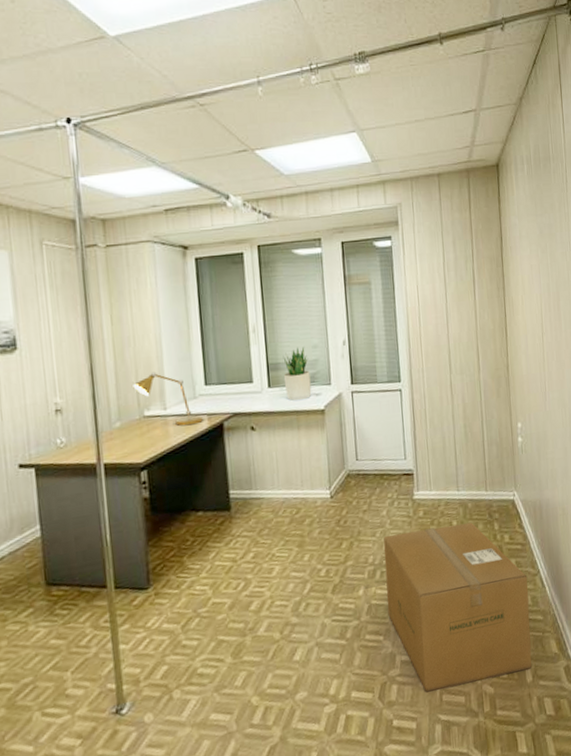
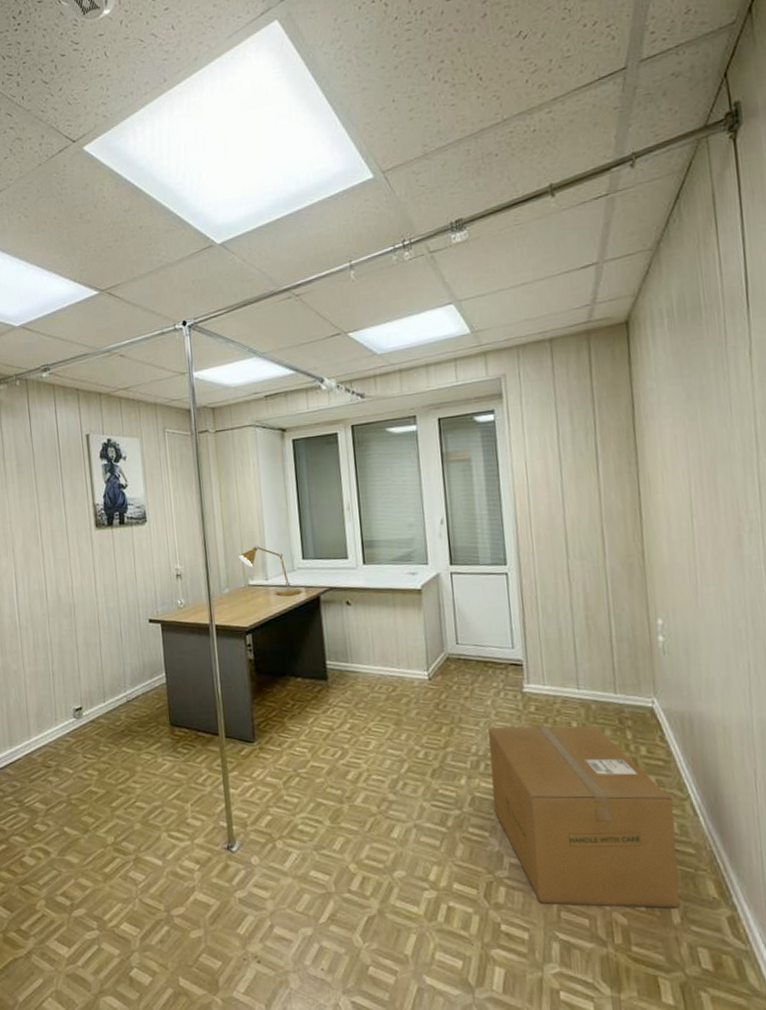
planter: present [283,346,312,402] -> none [377,524,408,579]

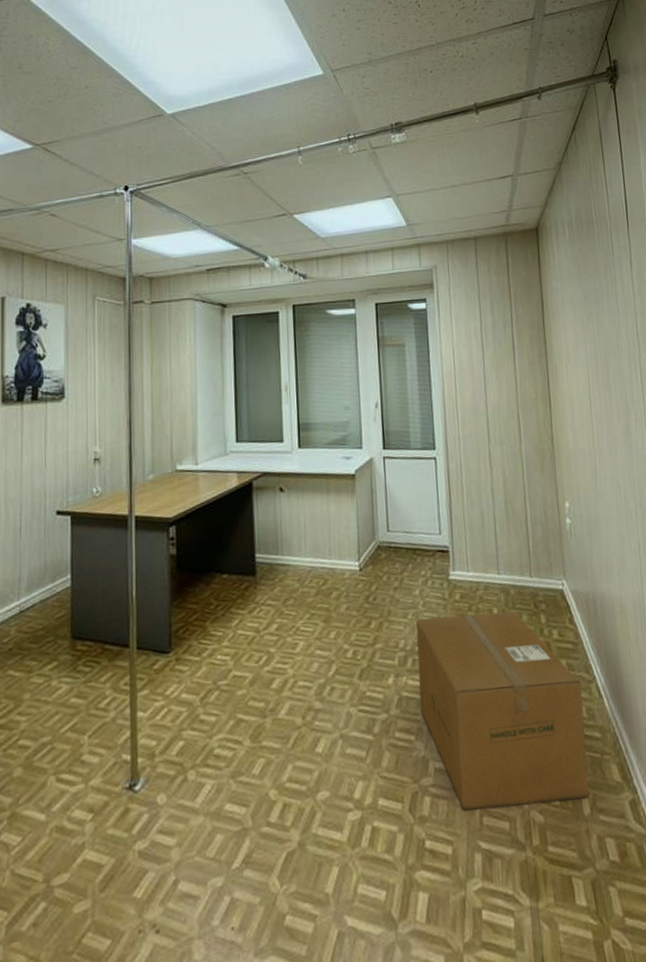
desk lamp: present [239,545,301,596] -> none [167,426,233,483]

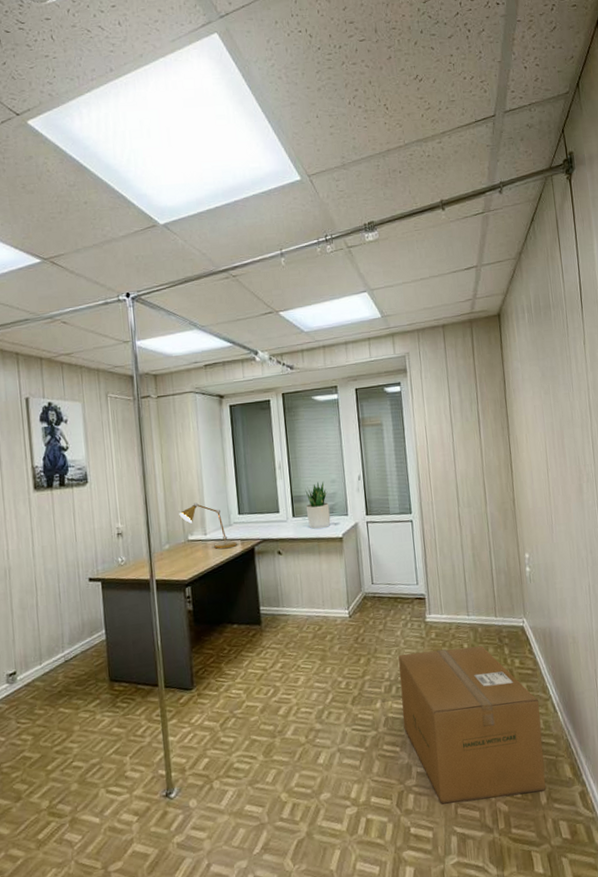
desk lamp: none [167,426,233,483] -> present [179,502,237,550]
planter: none [314,407,342,464] -> present [305,481,331,530]

